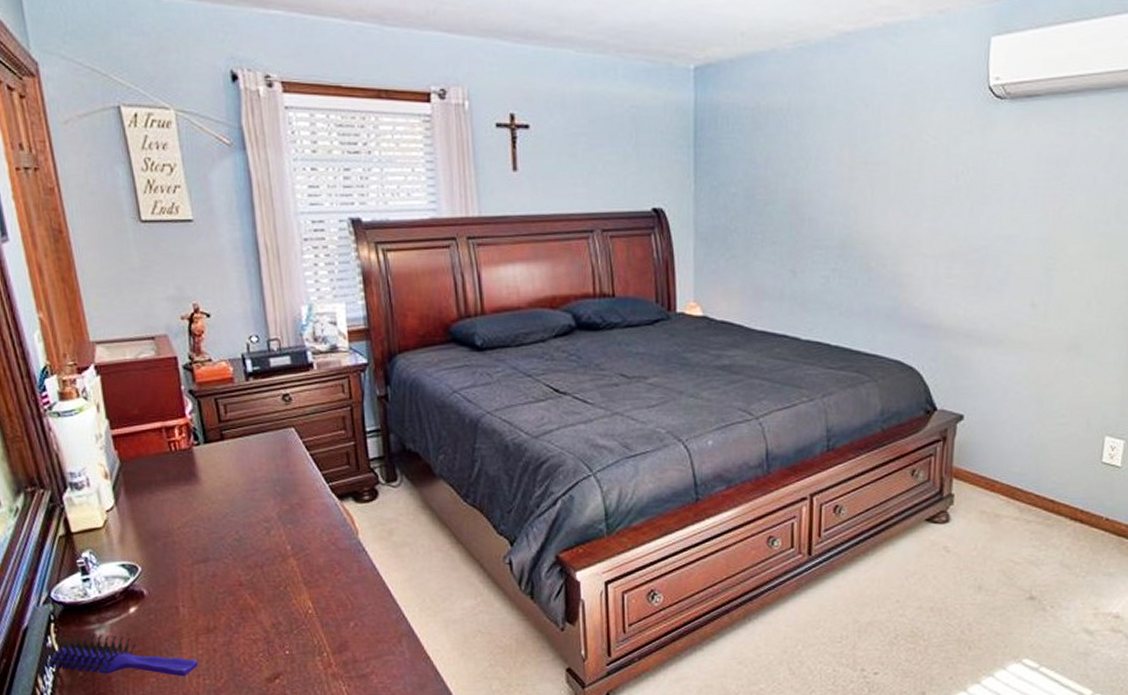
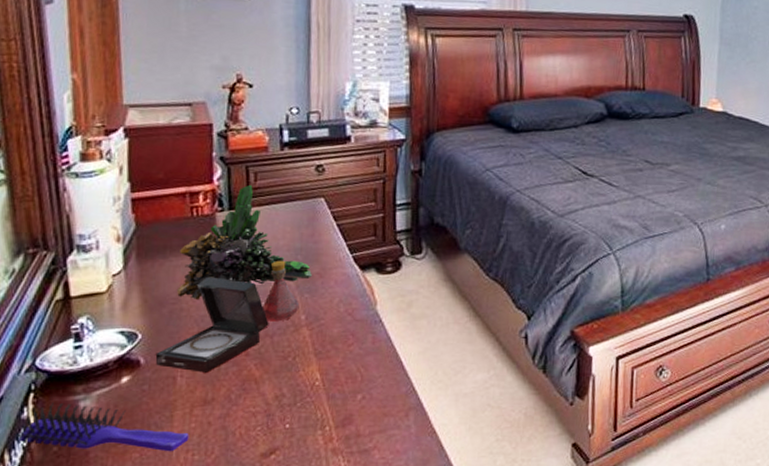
jewelry box: none [156,510,258,602] -> present [155,276,269,373]
mineral sample: none [164,418,292,533] -> present [177,185,312,301]
flask: none [249,492,284,552] -> present [263,260,300,322]

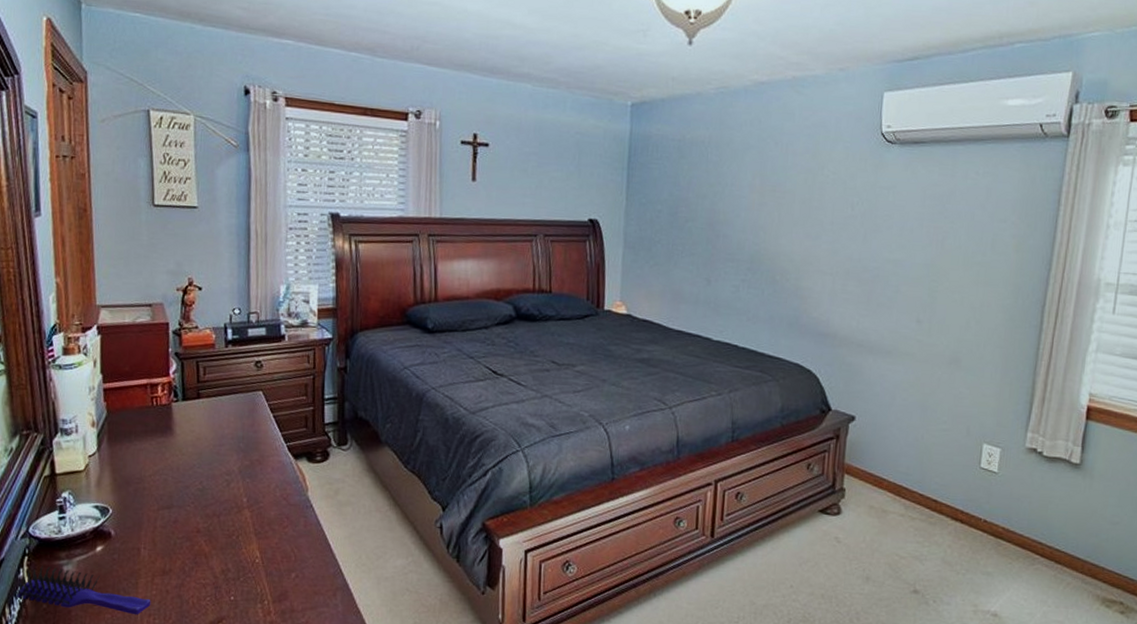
jewelry box: present [155,276,269,373] -> none [123,460,217,546]
mineral sample: present [177,185,312,301] -> none [141,379,252,481]
flask: present [263,260,300,322] -> none [211,447,242,503]

